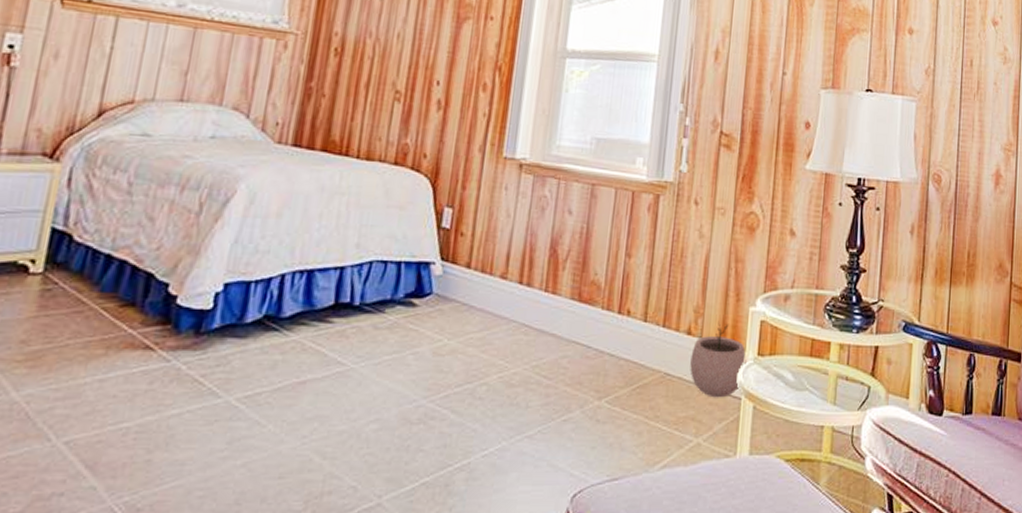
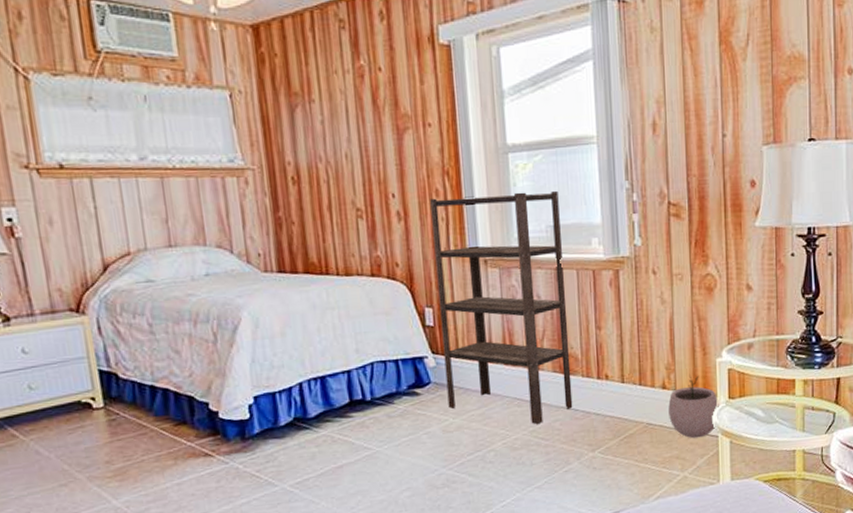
shelving unit: none [446,92,610,358] -> present [430,192,573,424]

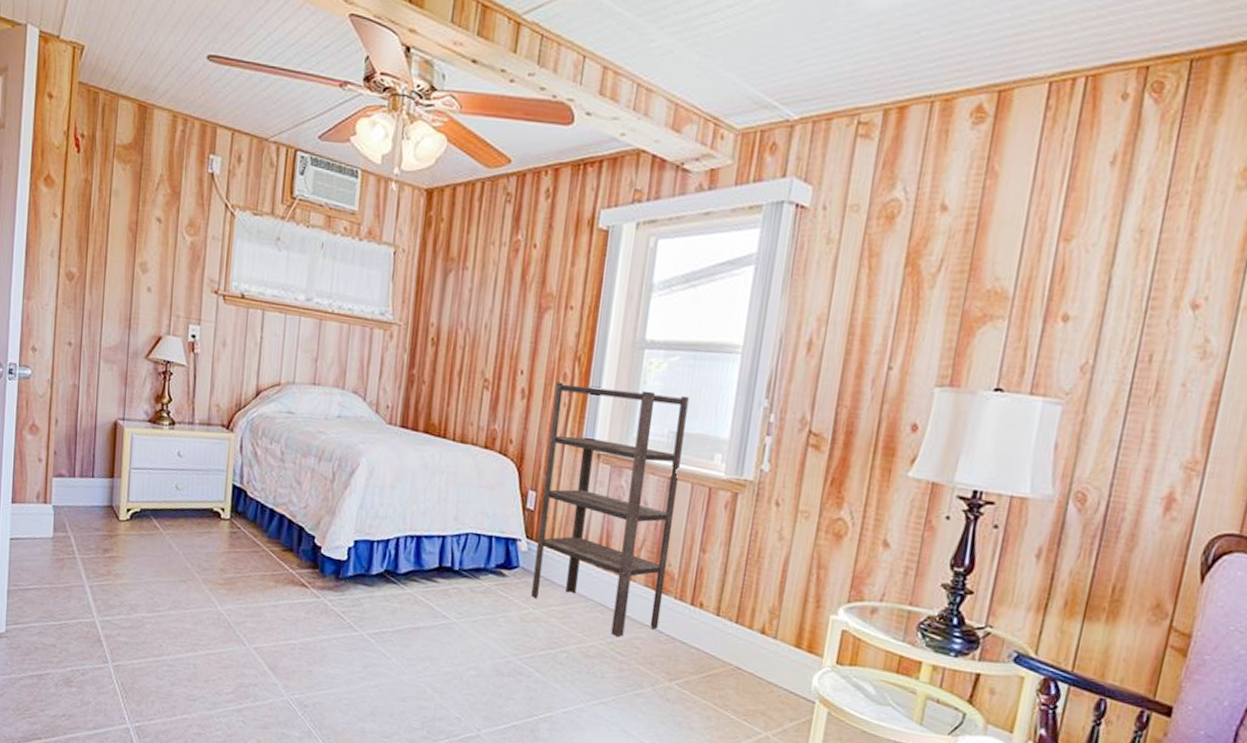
plant pot: present [668,375,719,439] -> none [762,625,824,699]

